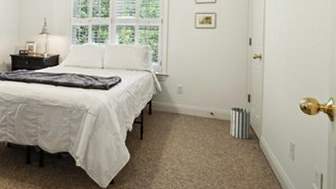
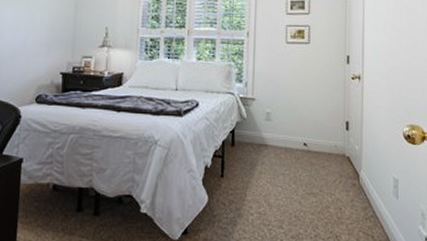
wastebasket: present [230,107,251,139] -> none [326,136,349,175]

